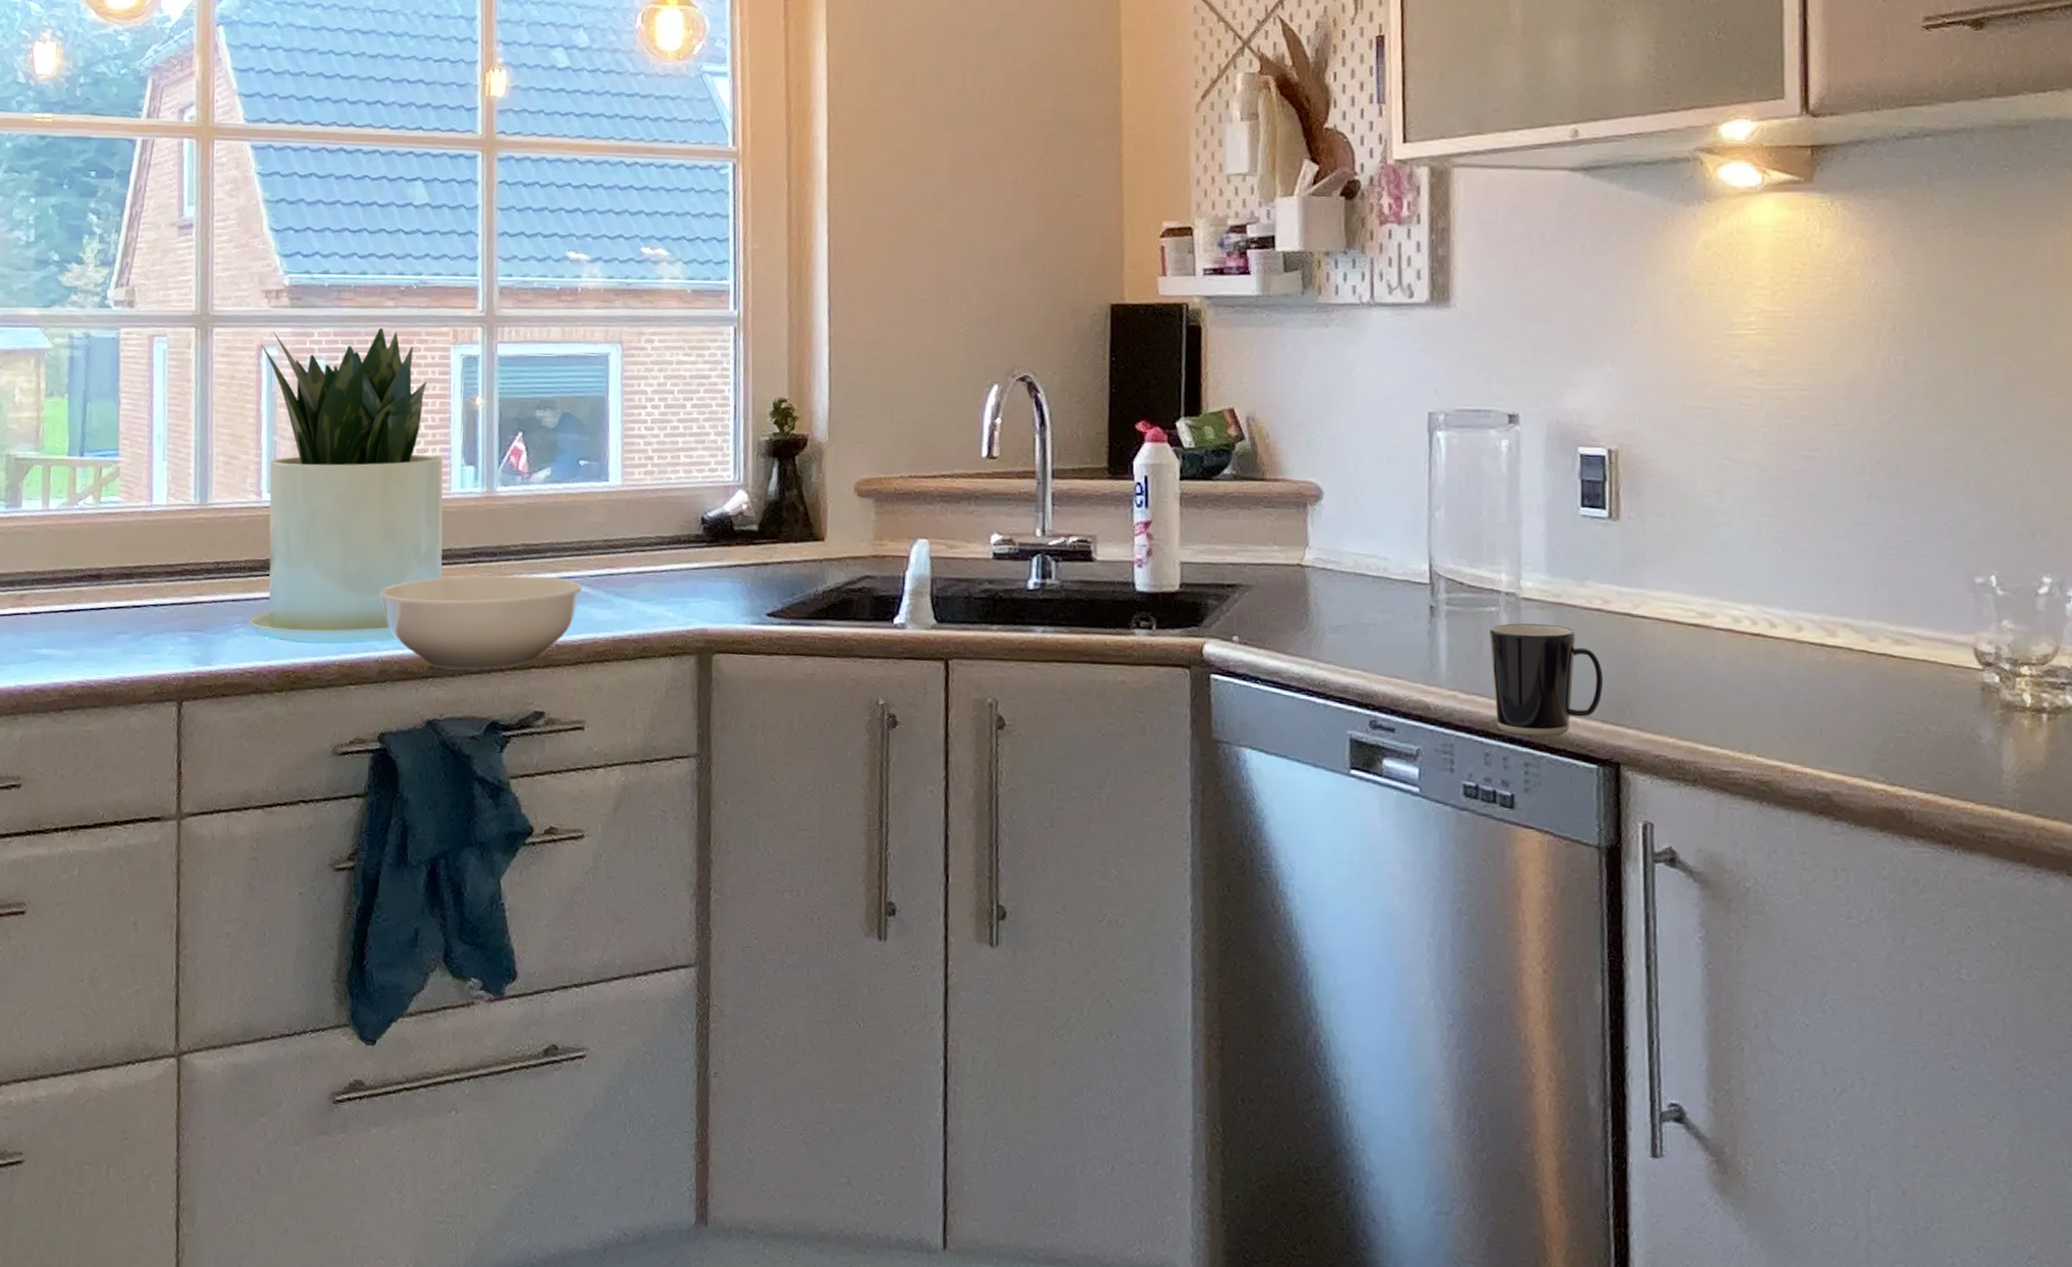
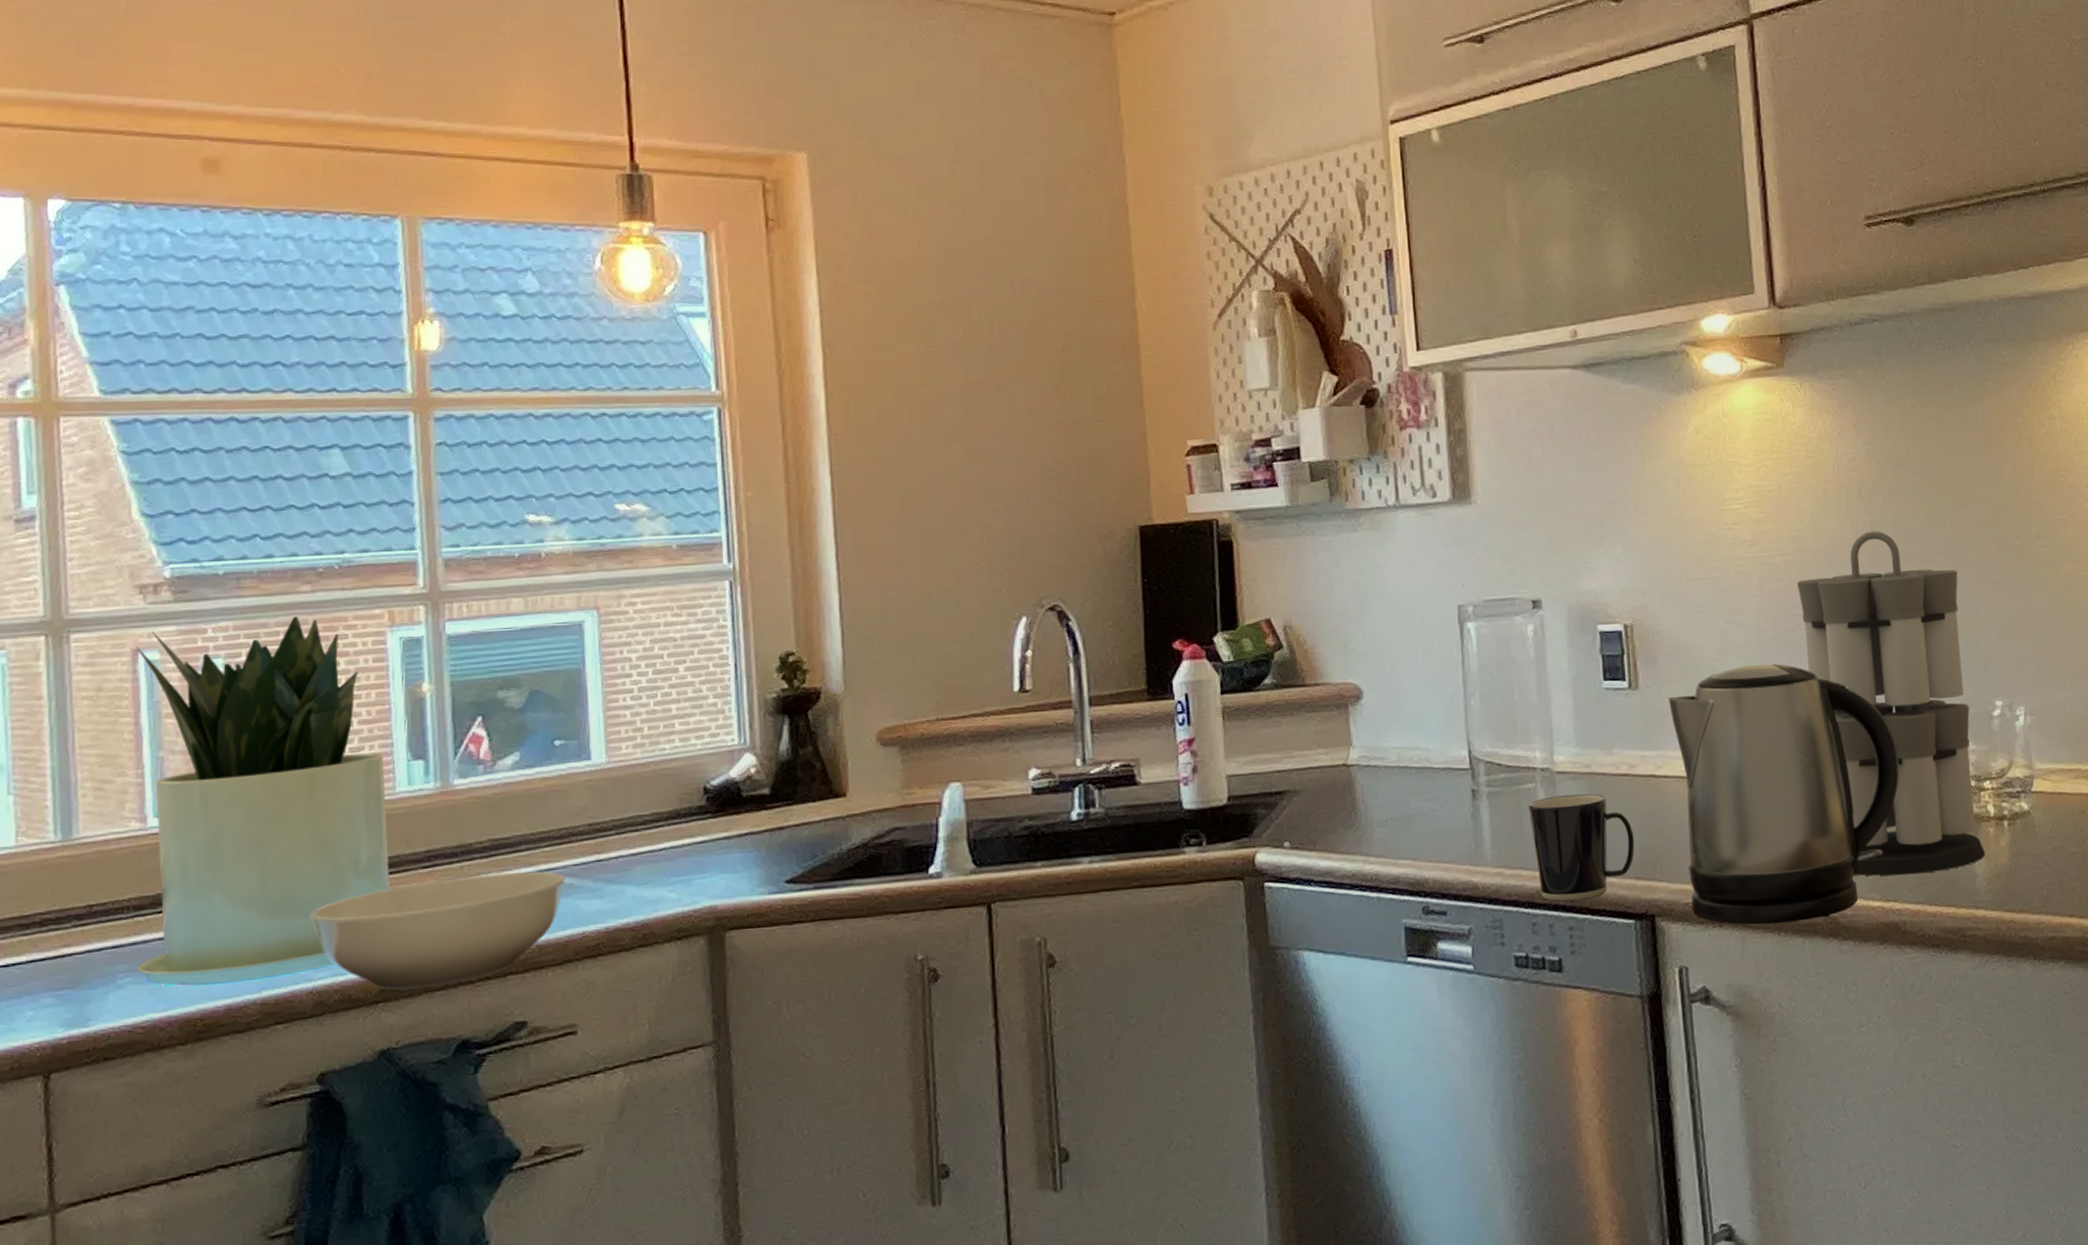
kettle: none [1651,507,1918,793] -> present [1667,664,1900,925]
spice rack: none [1811,372,2016,760] -> present [1797,531,1985,876]

